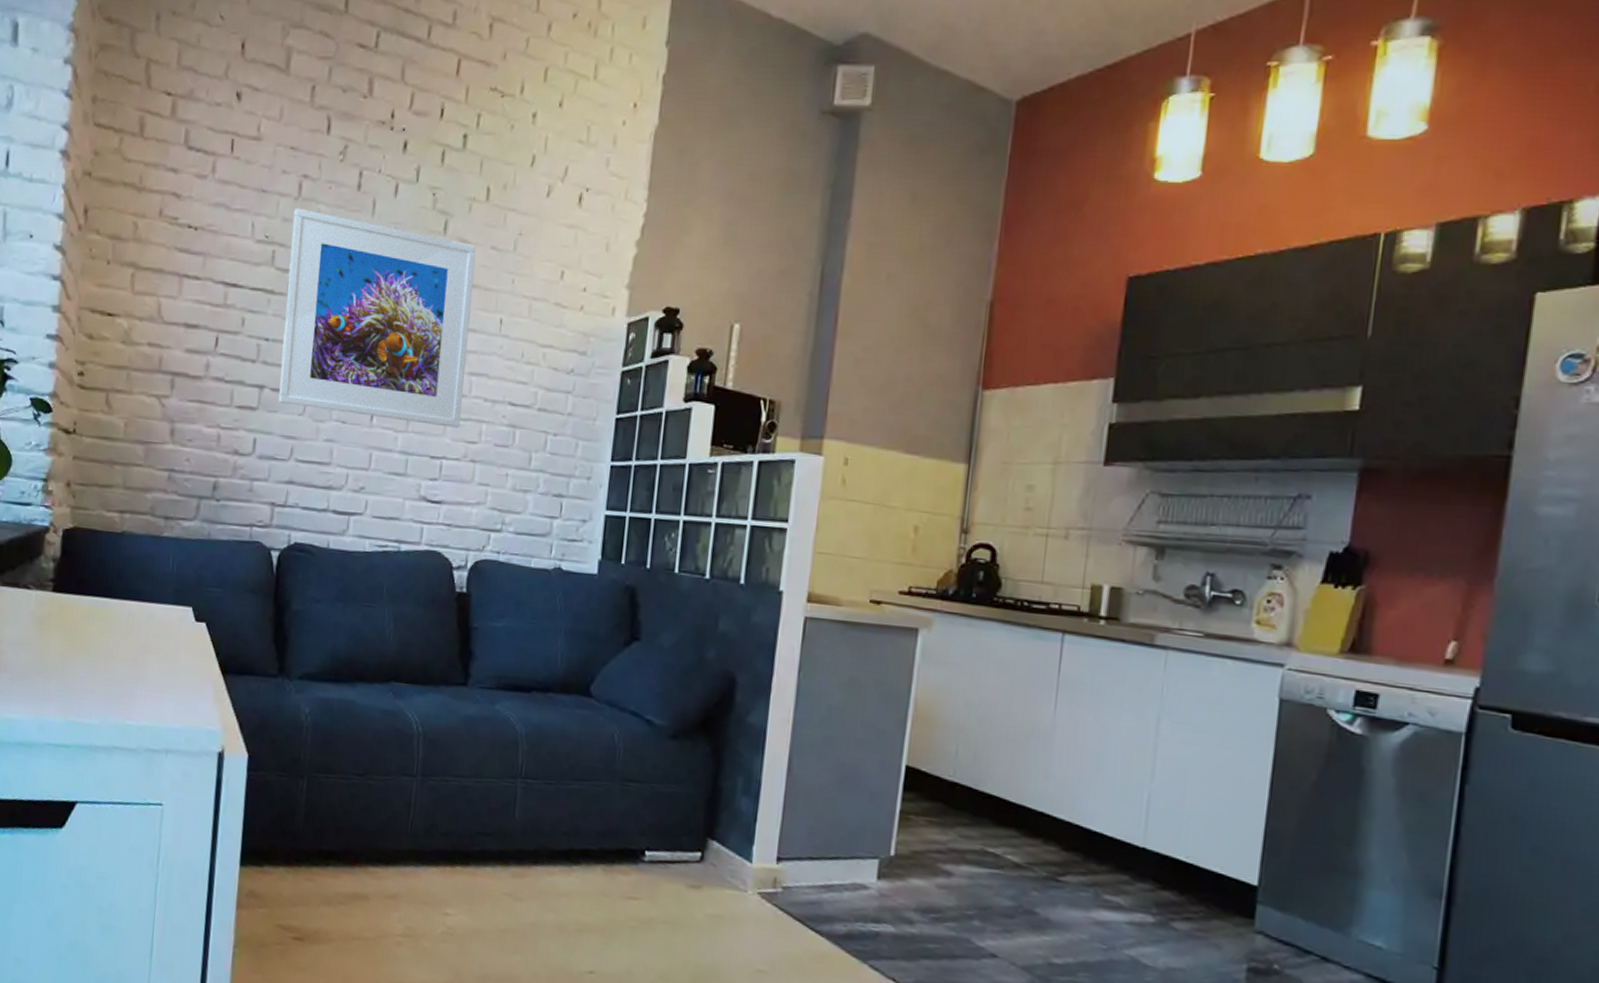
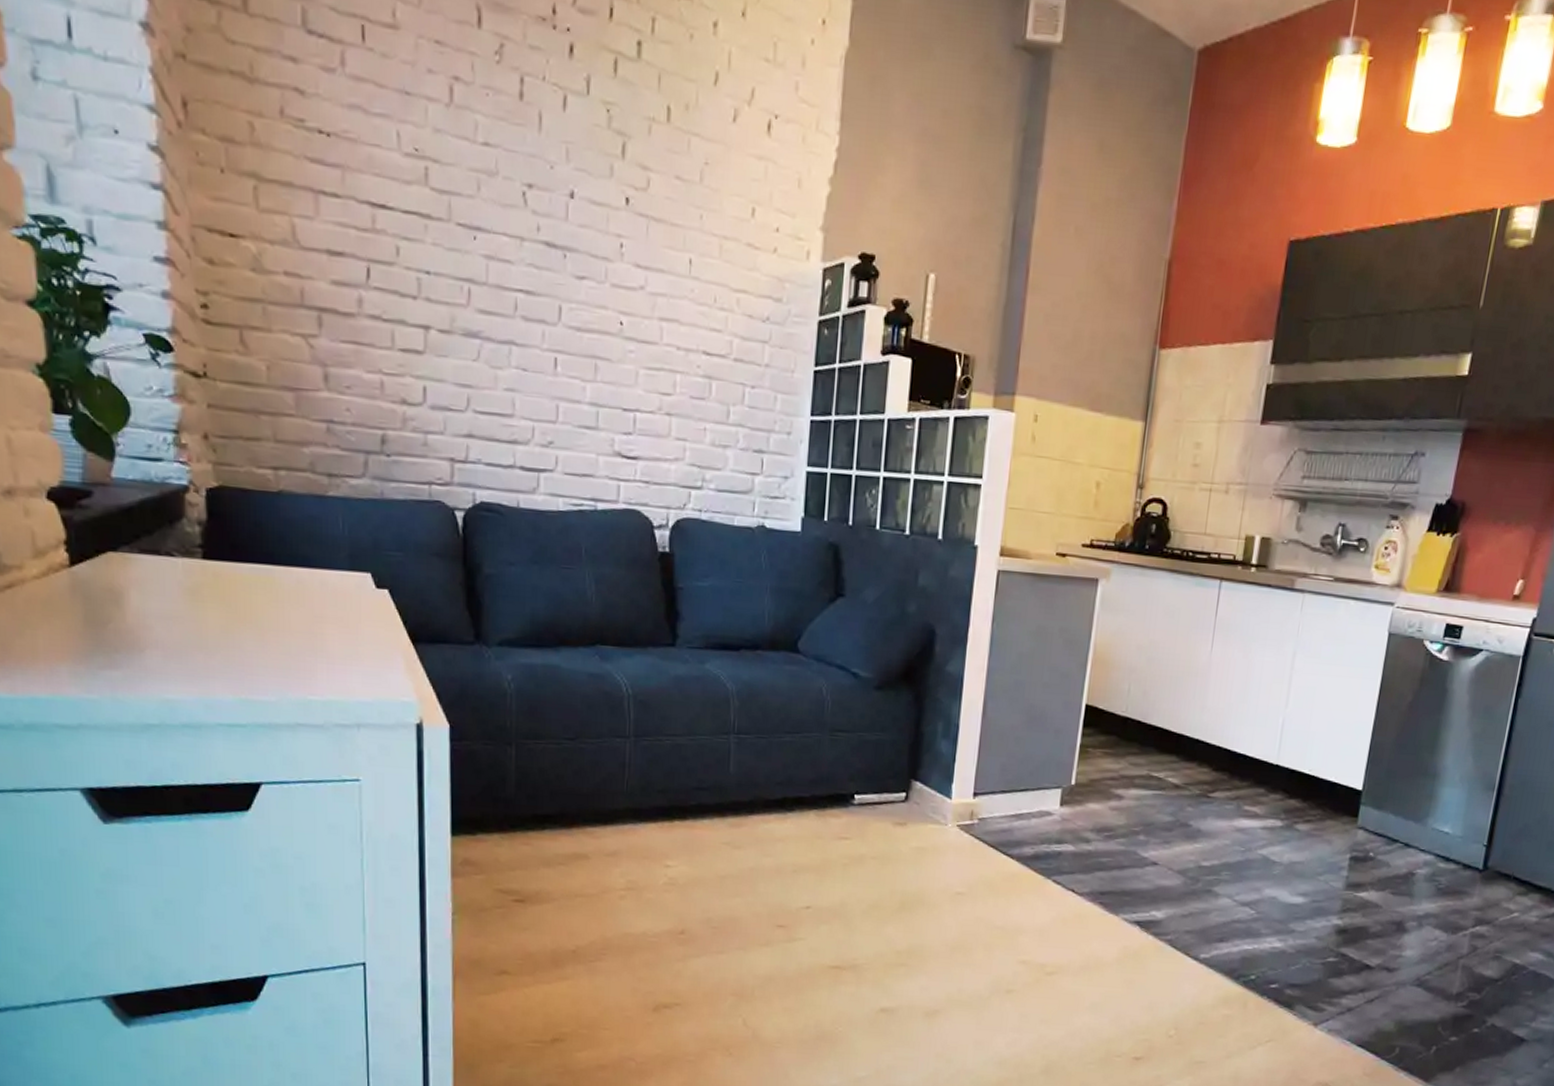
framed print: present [278,207,477,428] -> none [445,116,660,378]

